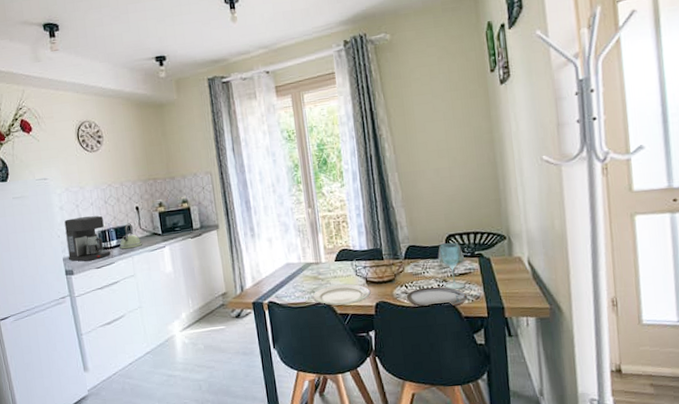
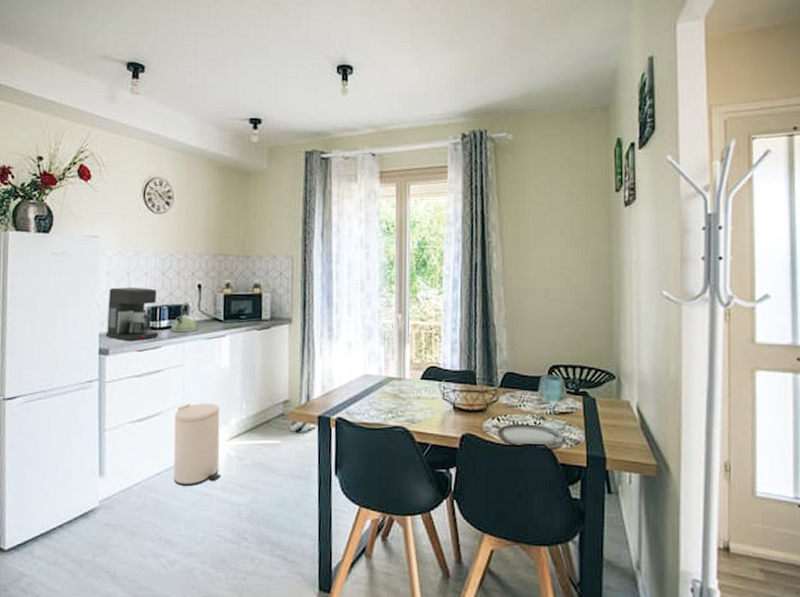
pedal bin: none [134,303,181,371] -> present [173,403,222,486]
plate: present [312,283,371,306] -> none [389,406,457,432]

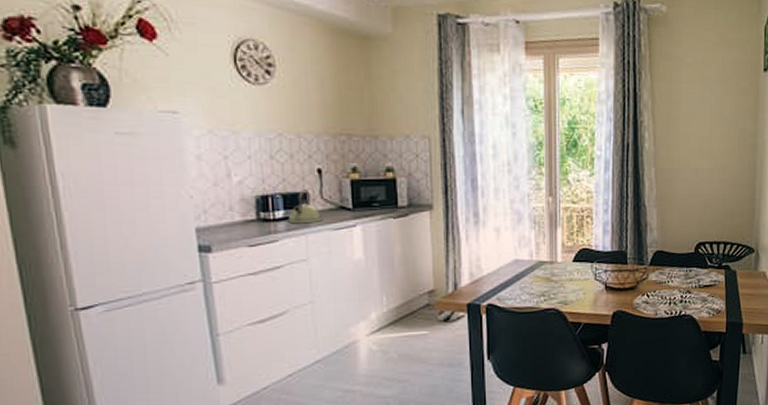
coffee maker: present [105,287,158,341] -> none [202,173,273,235]
pedal bin: present [173,403,222,486] -> none [302,298,364,385]
plate: present [497,423,567,450] -> none [646,298,709,320]
wine glass: present [538,375,568,430] -> none [685,251,712,302]

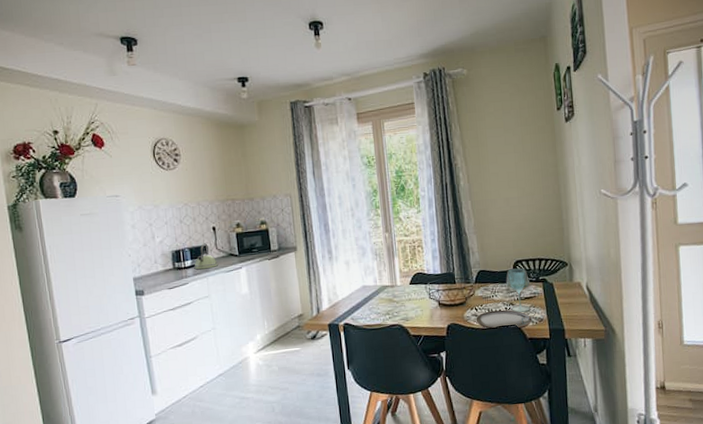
plate: none [646,298,709,320] -> present [476,309,532,330]
wine glass: none [685,251,712,302] -> present [506,268,531,313]

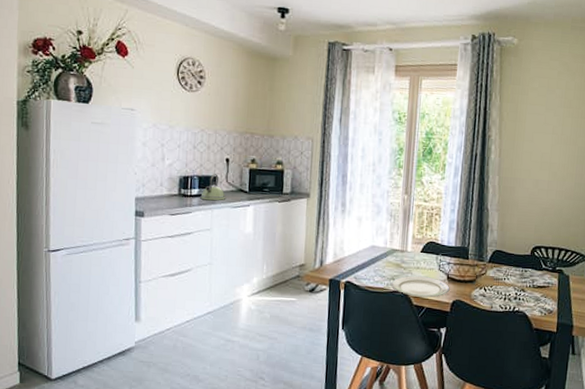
plate: none [387,306,443,328] -> present [391,275,450,298]
plate: present [476,309,532,330] -> none [483,293,542,317]
wine glass: present [506,268,531,313] -> none [521,254,546,301]

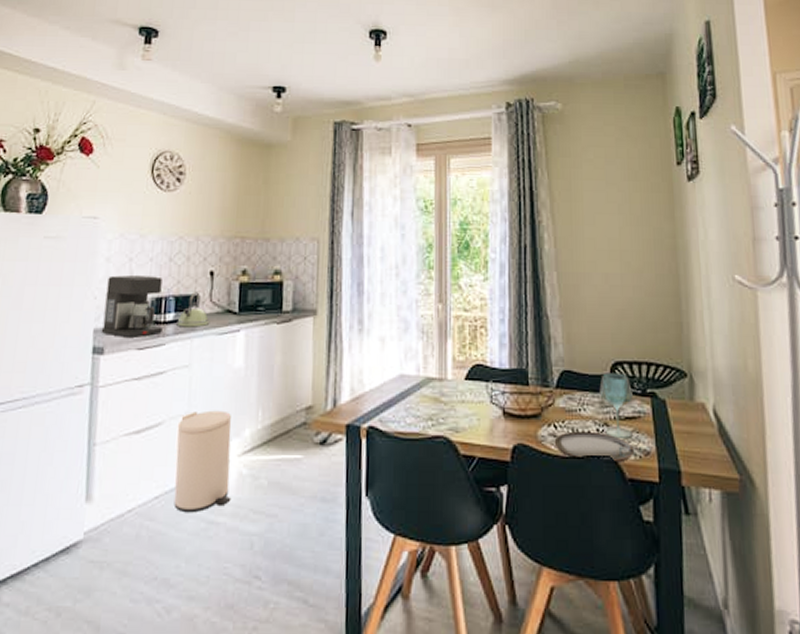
coffee maker: none [141,157,189,206] -> present [101,274,163,337]
pedal bin: none [201,263,243,333] -> present [174,410,231,512]
plate: present [391,275,450,298] -> none [428,412,508,443]
plate: none [483,293,542,317] -> present [554,431,635,463]
wine glass: none [521,254,546,301] -> present [599,373,634,438]

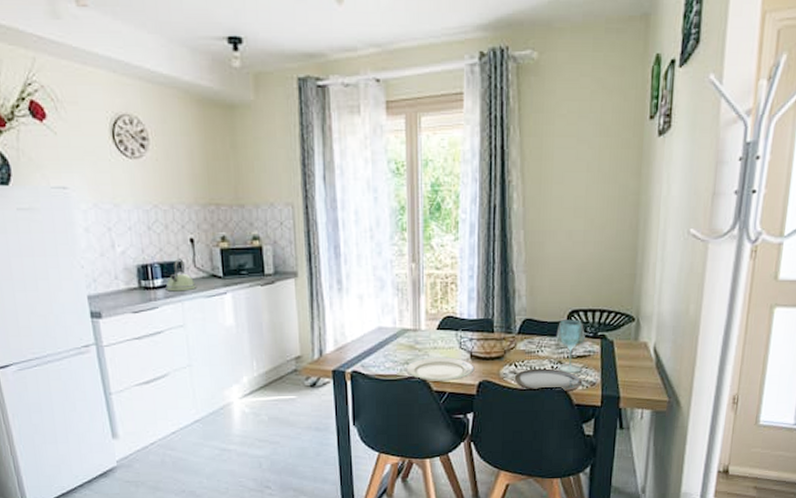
coffee maker: present [101,274,163,337] -> none [91,243,153,302]
pedal bin: present [174,410,231,512] -> none [181,362,239,443]
plate: none [428,412,508,443] -> present [405,356,475,381]

